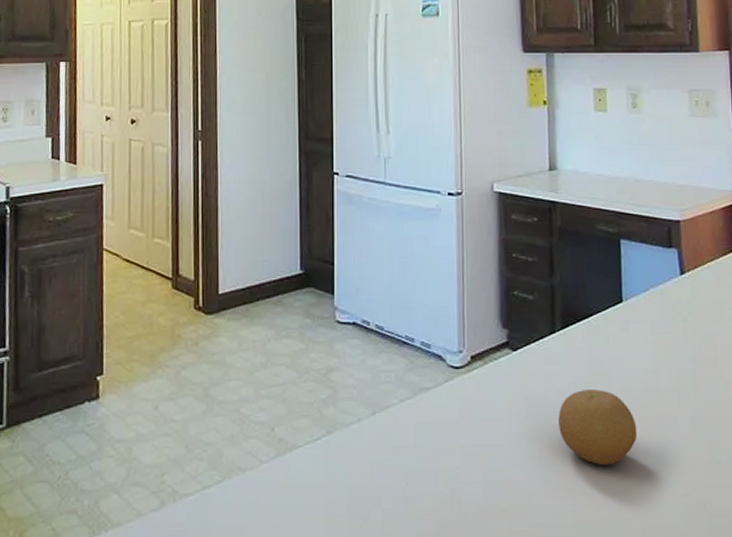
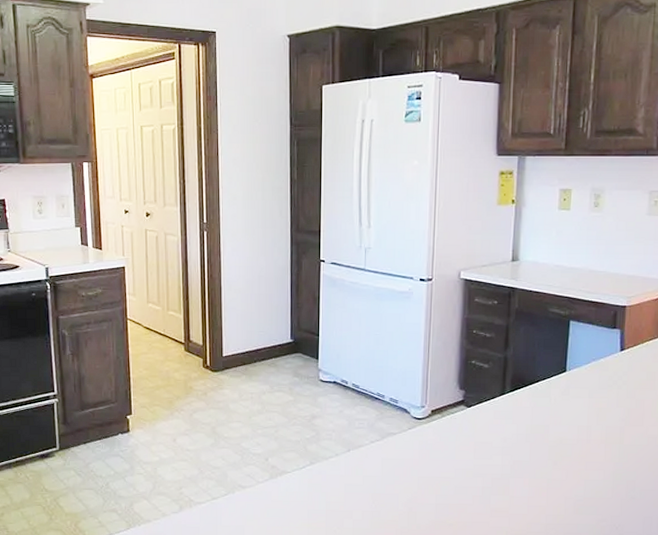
fruit: present [558,389,638,466] -> none [501,439,567,496]

